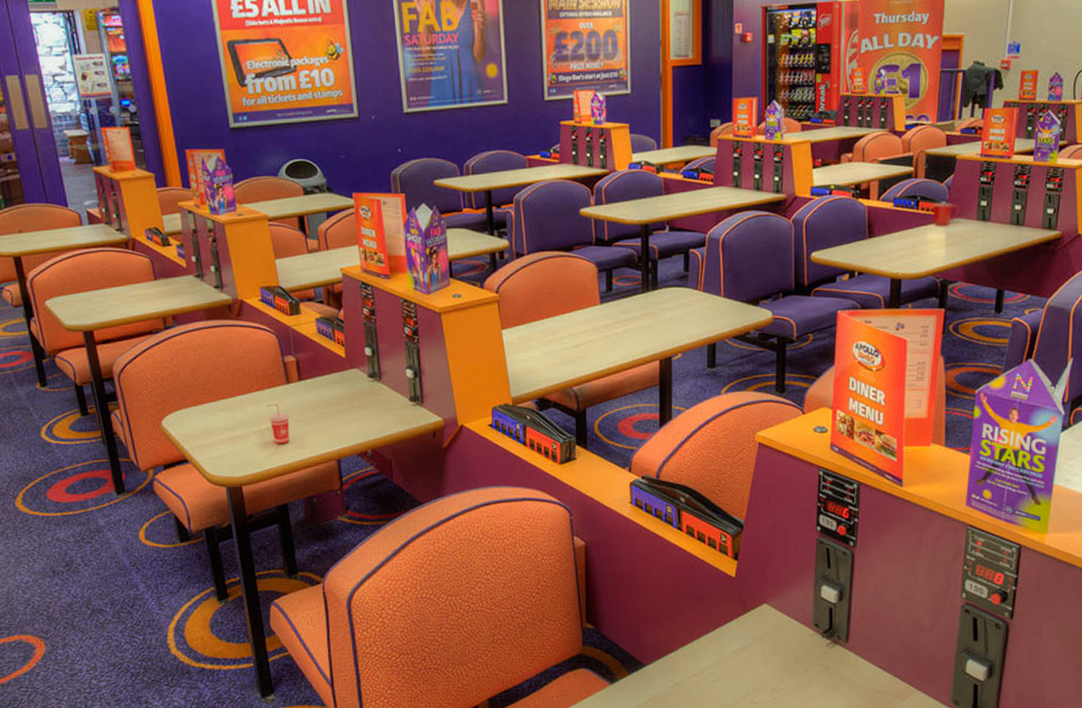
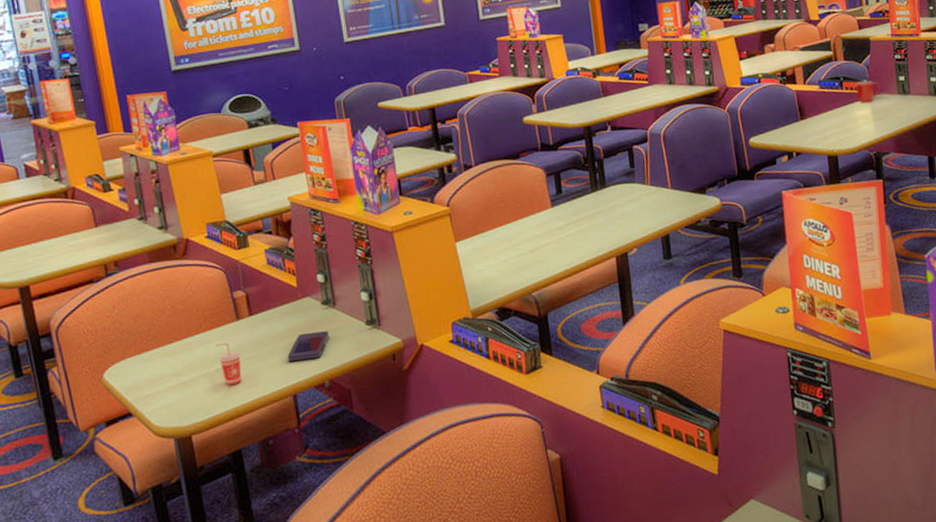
mobile phone: none [333,403,374,429] -> present [287,331,329,363]

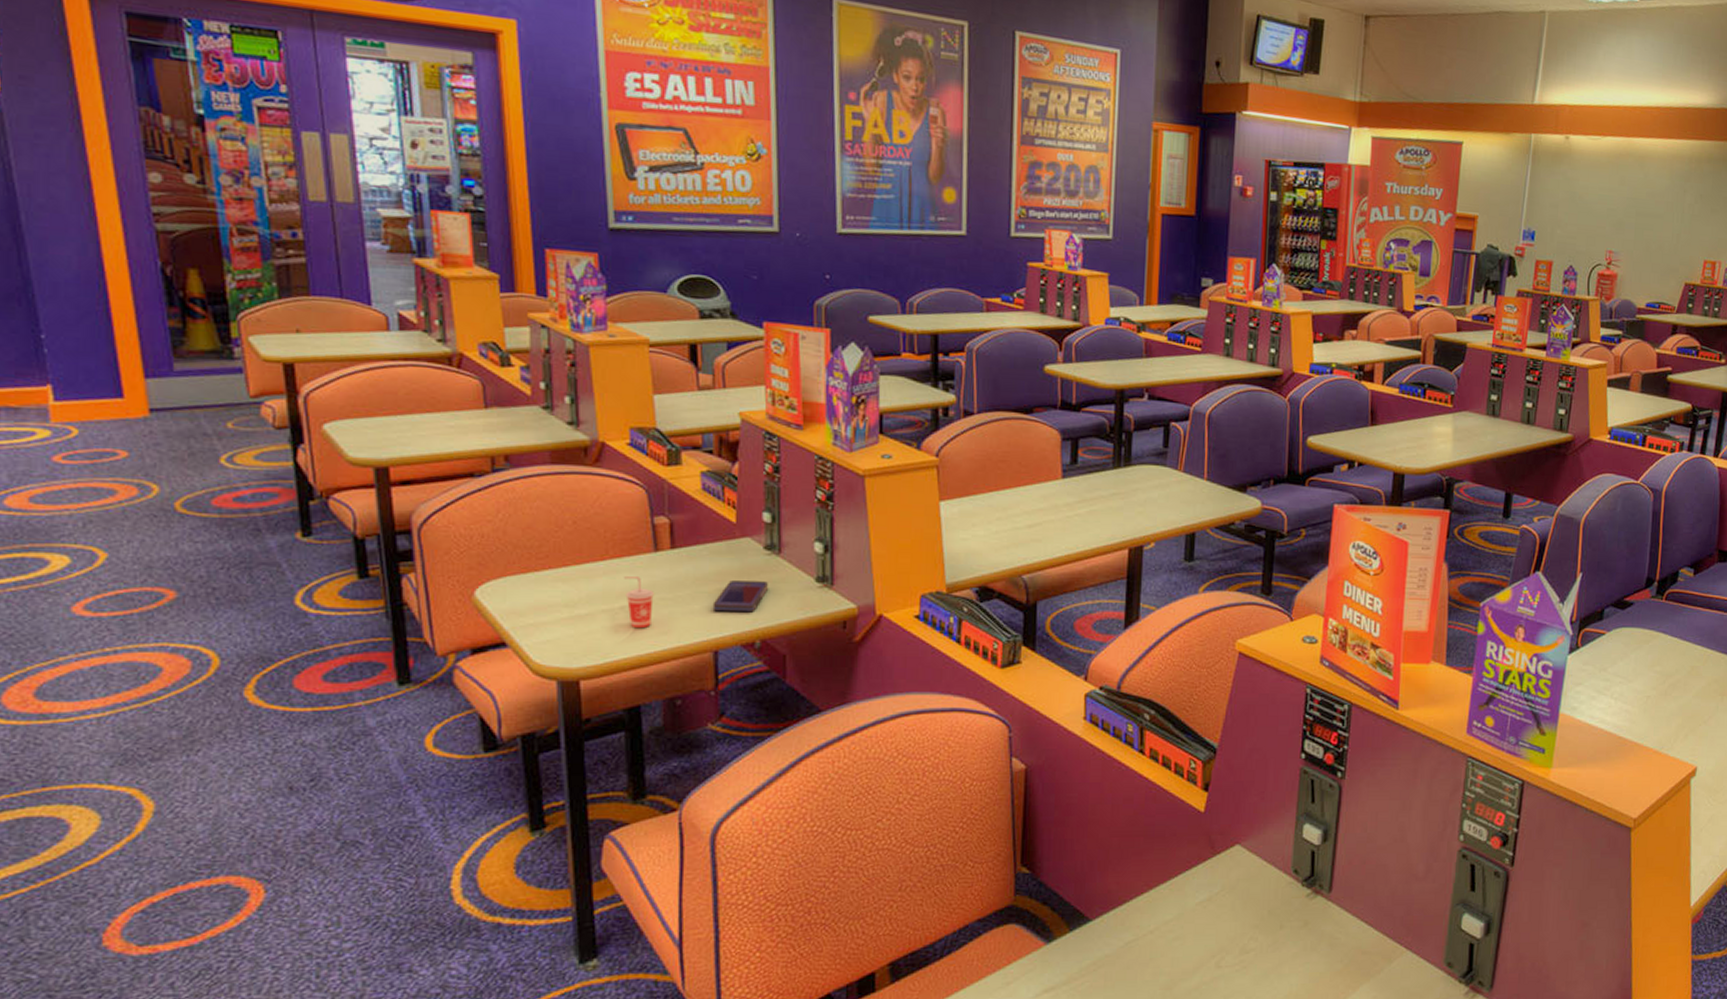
mug: present [855,80,881,104] -> none [1439,392,1468,420]

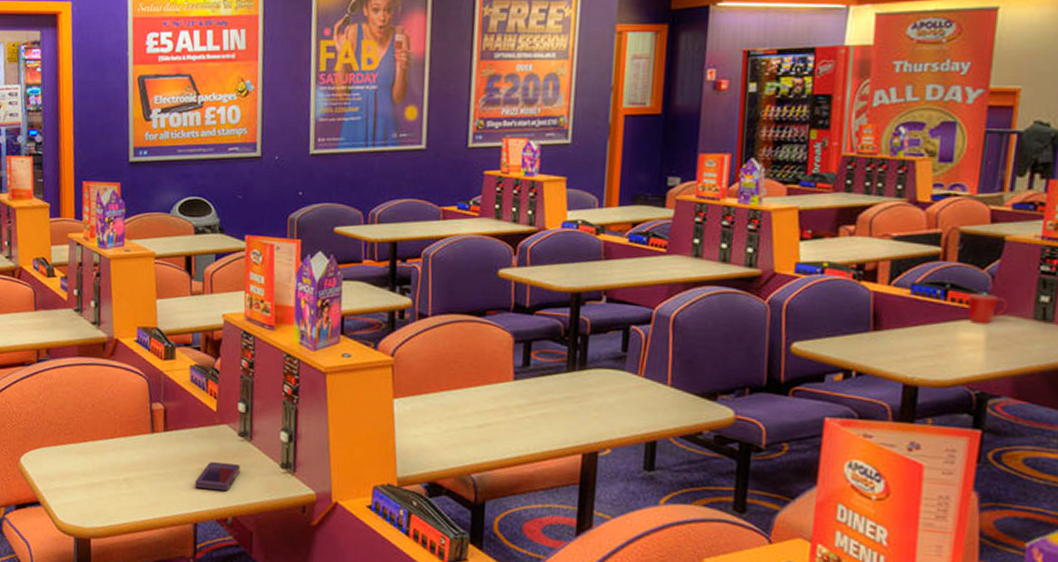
beverage cup: present [624,576,654,629] -> none [127,453,149,499]
mug: none [1439,392,1468,420] -> present [966,293,1007,326]

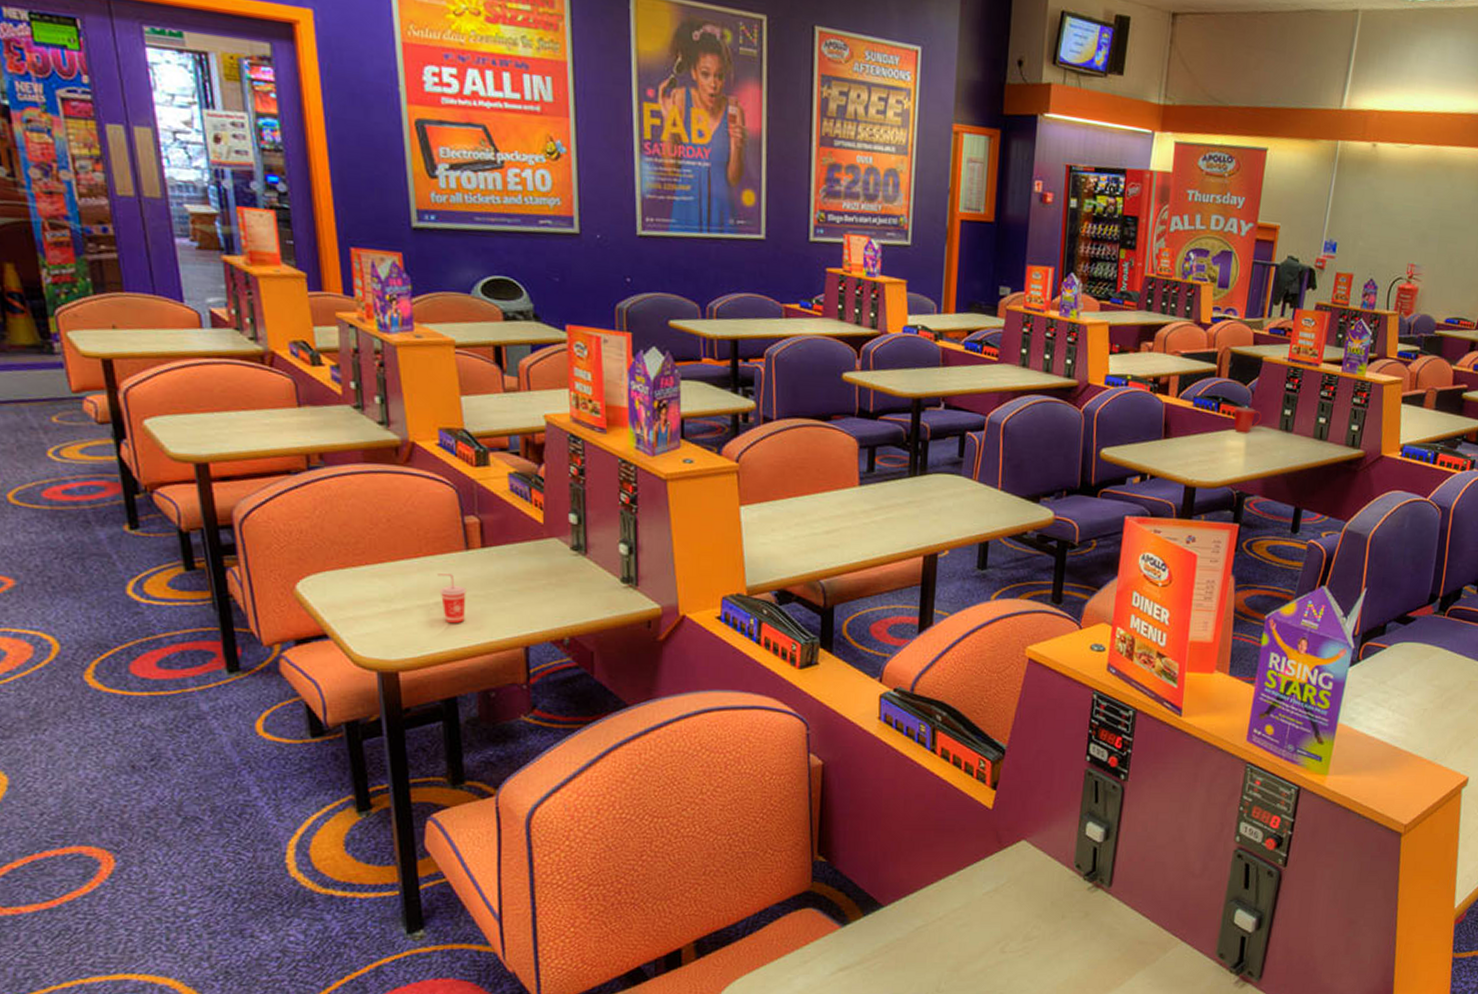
beverage cup: none [127,453,149,499] -> present [438,573,466,624]
mobile phone: present [194,462,240,492] -> none [523,579,575,611]

